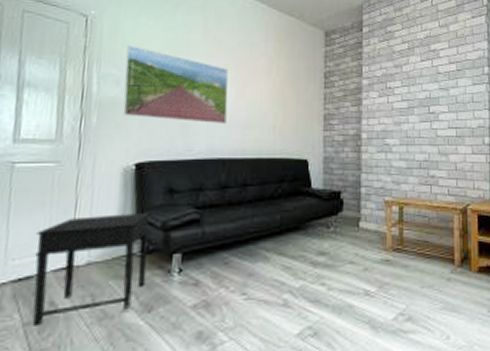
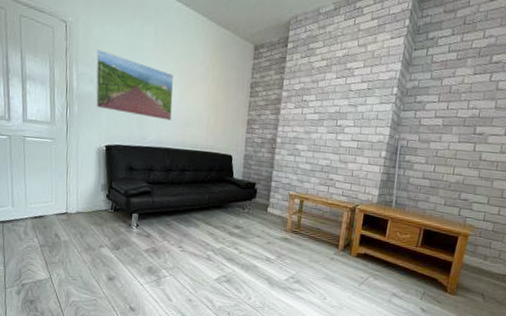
side table: present [32,212,150,326] -> none [43,180,117,248]

